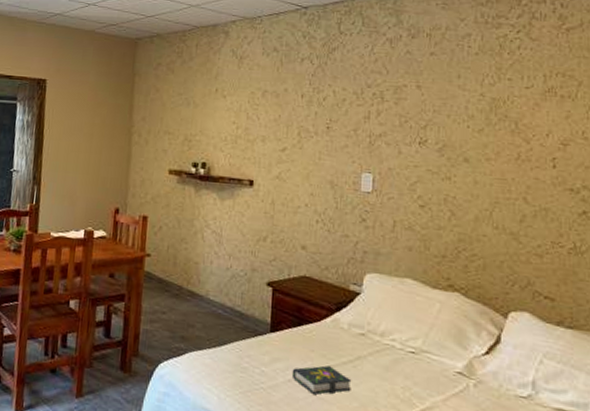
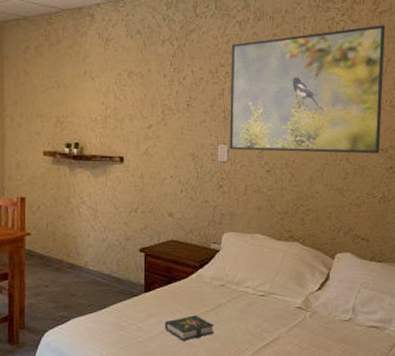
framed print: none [375,43,575,194] -> present [230,25,385,154]

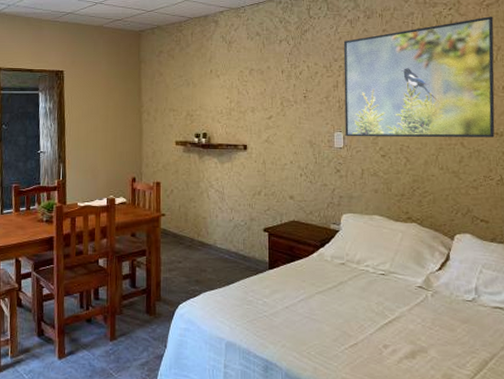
book: present [164,315,214,341] -> none [288,292,337,316]

